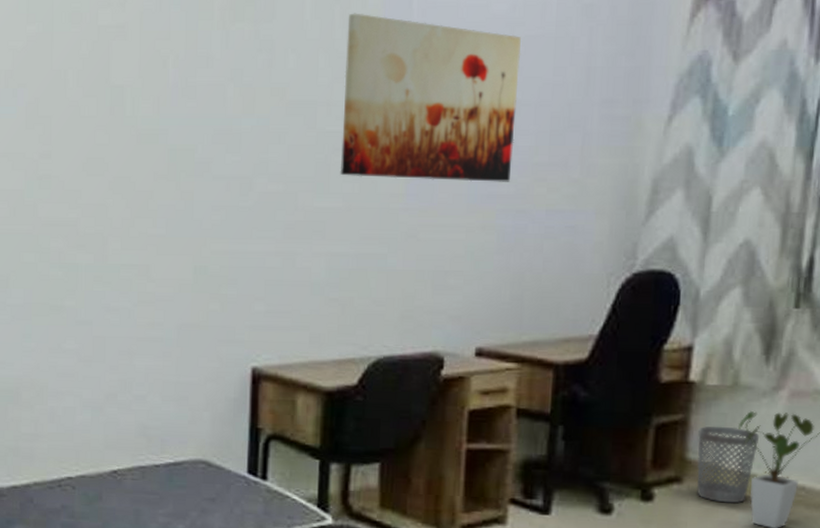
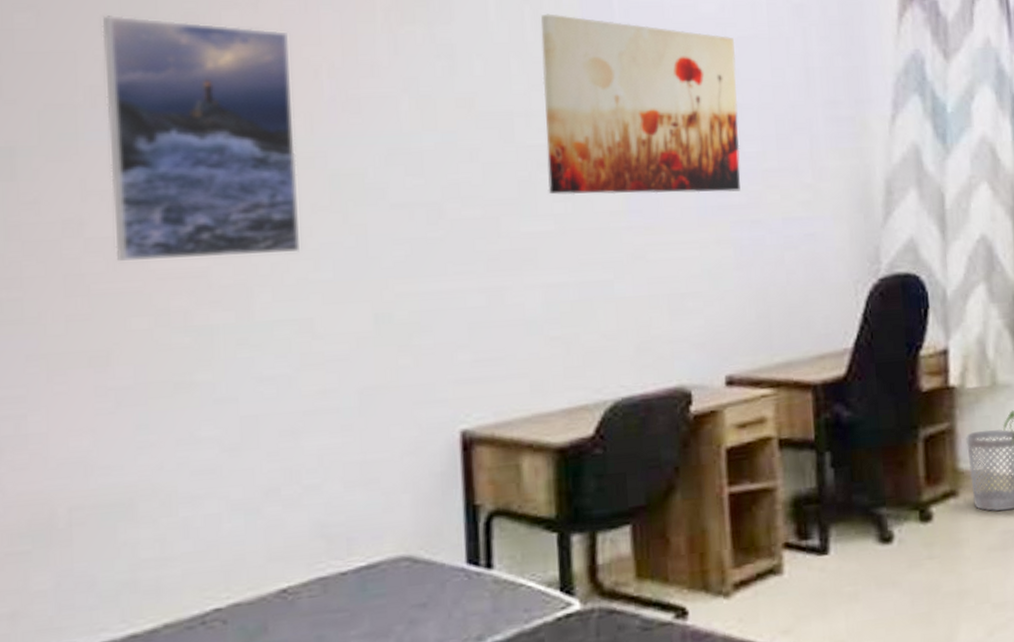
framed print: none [14,13,146,211] -> present [102,15,301,261]

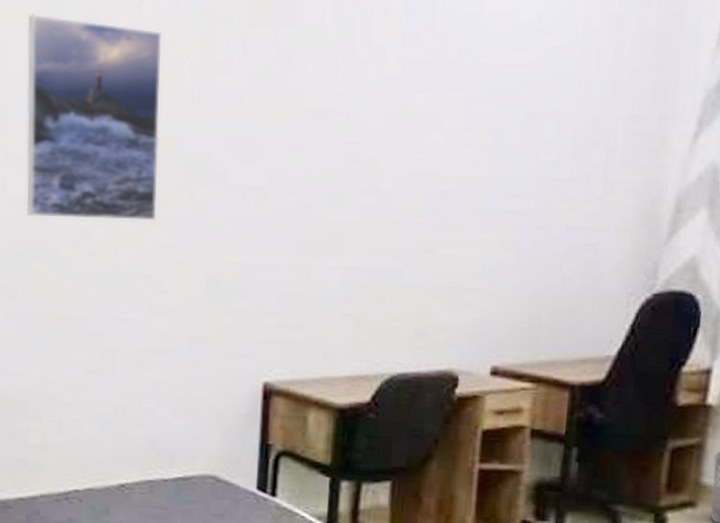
wall art: present [540,14,741,195] -> none [357,20,546,198]

